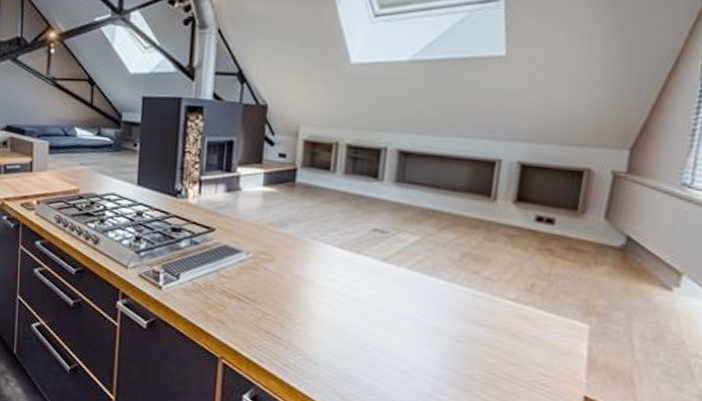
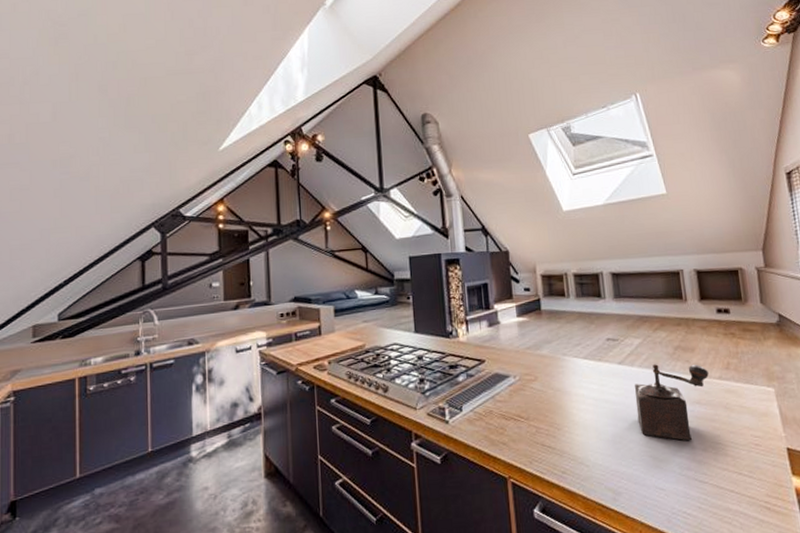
pepper mill: none [391,269,502,364] -> present [634,364,709,441]

